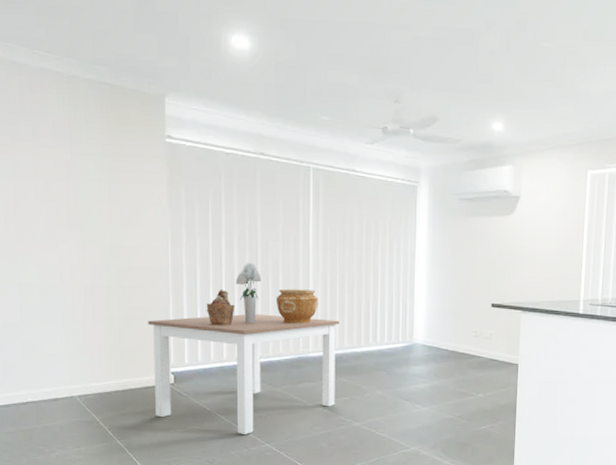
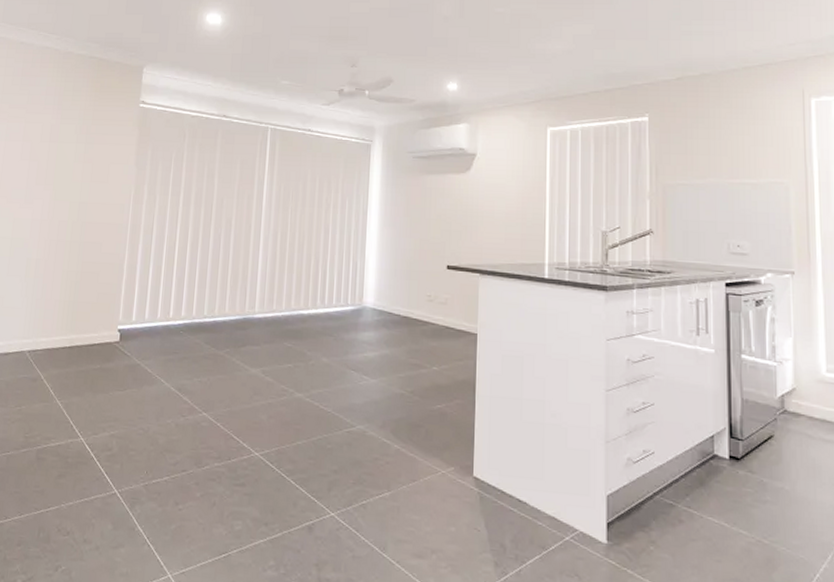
dining table: present [148,314,339,434] -> none [97,271,287,401]
decorative container: present [206,289,235,326] -> none [158,245,186,283]
bouquet: present [236,262,262,323] -> none [189,219,214,281]
ceramic pot: present [276,288,318,324] -> none [225,246,268,283]

